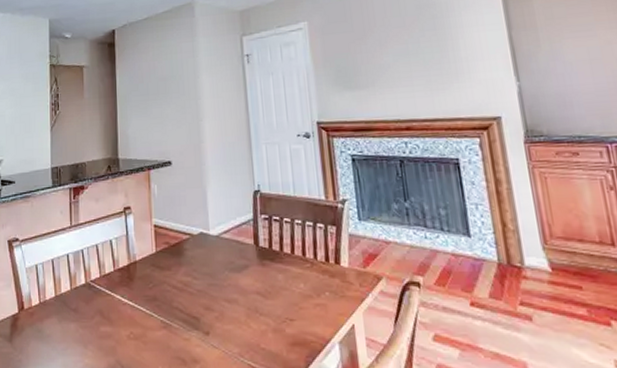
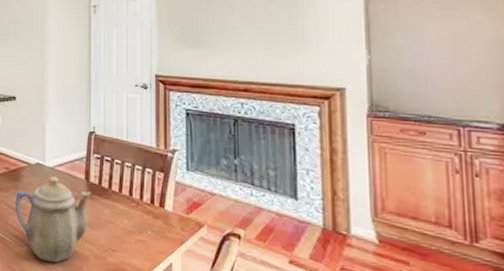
teapot: none [180,246,262,344] -> present [16,176,91,263]

